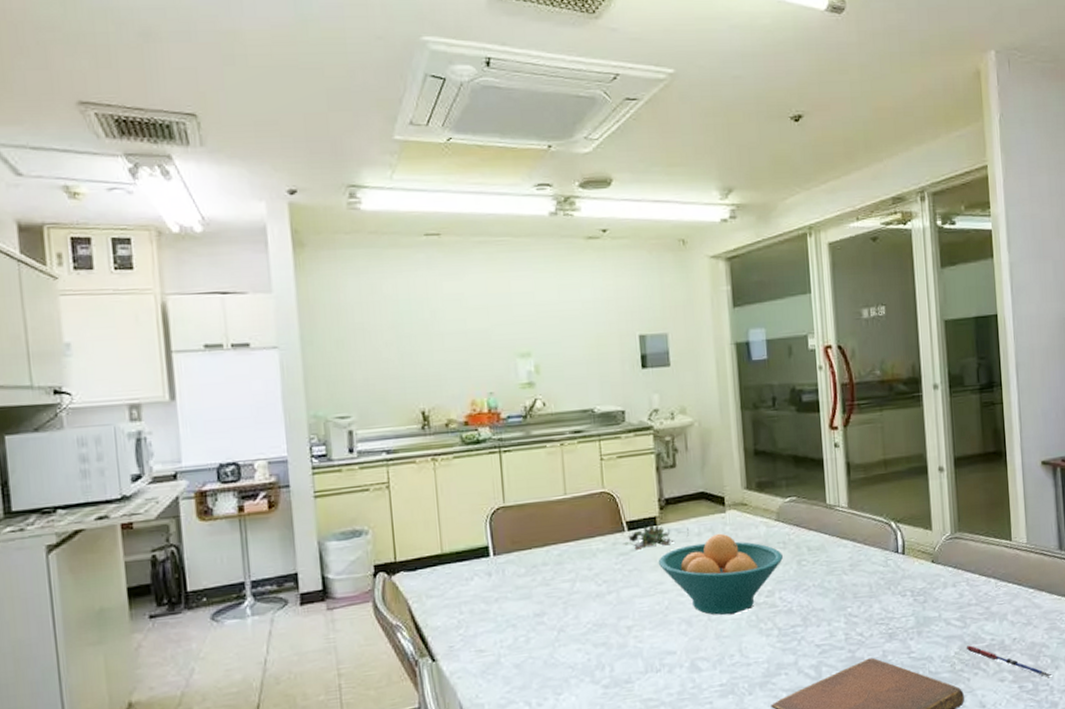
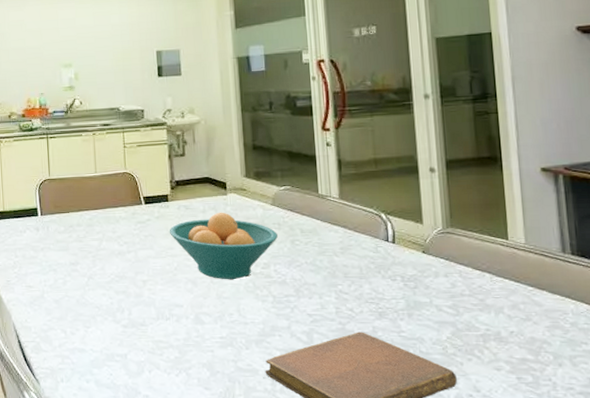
succulent plant: present [622,524,689,550] -> none [140,201,195,220]
pen: present [966,645,1052,677] -> none [458,332,555,373]

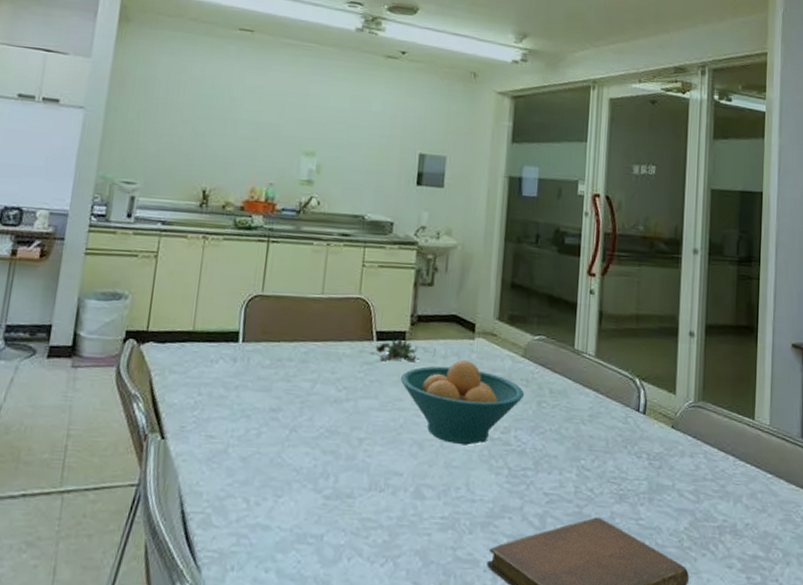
succulent plant: none [140,201,195,220] -> present [369,339,436,362]

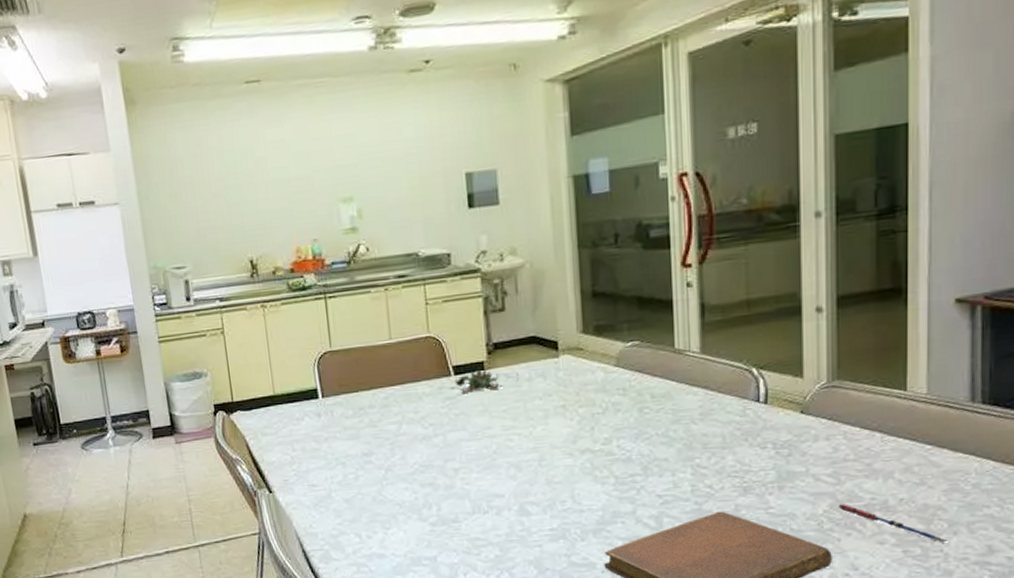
fruit bowl: present [400,359,524,445] -> none [485,378,622,461]
pen: none [696,522,783,573] -> present [838,504,949,543]

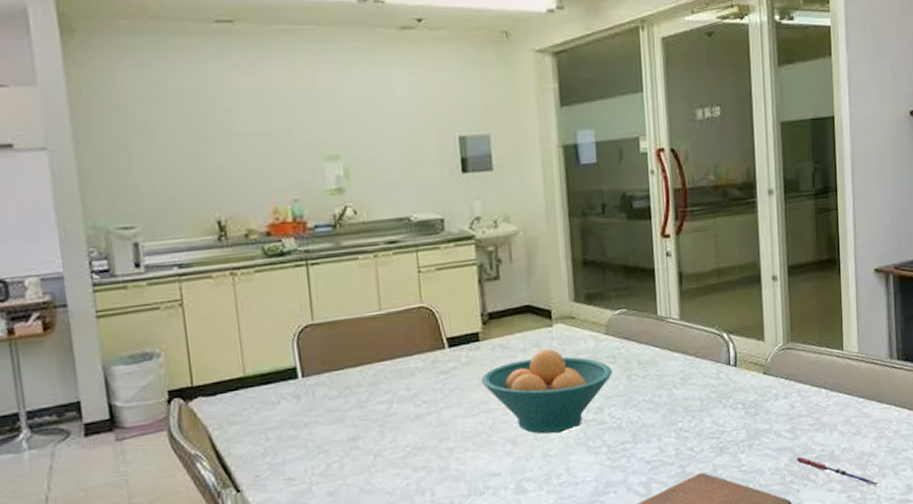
succulent plant: present [448,369,519,395] -> none [442,340,514,368]
fruit bowl: none [485,378,622,461] -> present [481,348,612,434]

